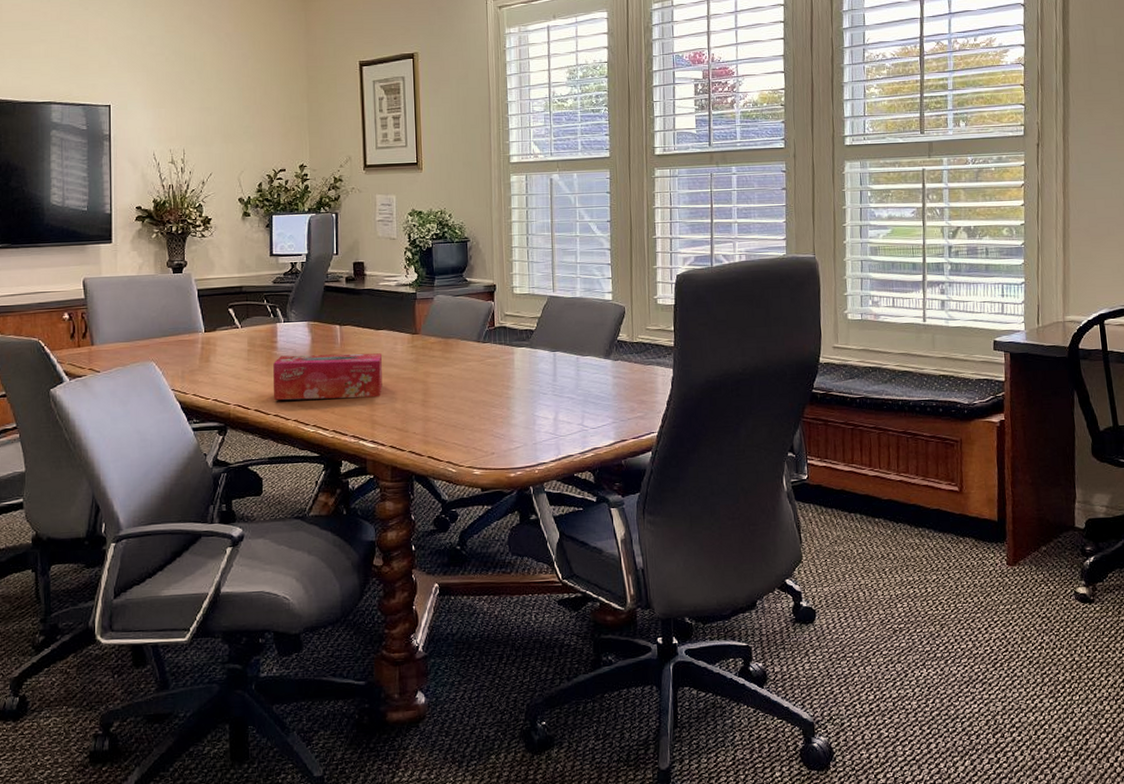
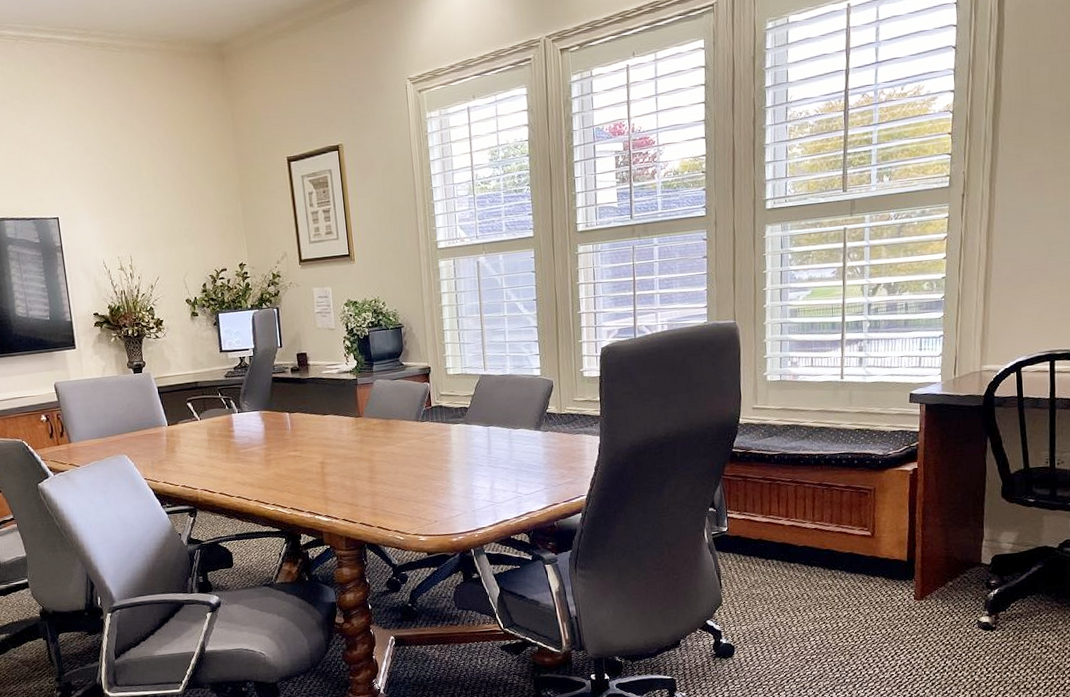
tissue box: present [273,353,383,400] -> none [232,436,332,483]

